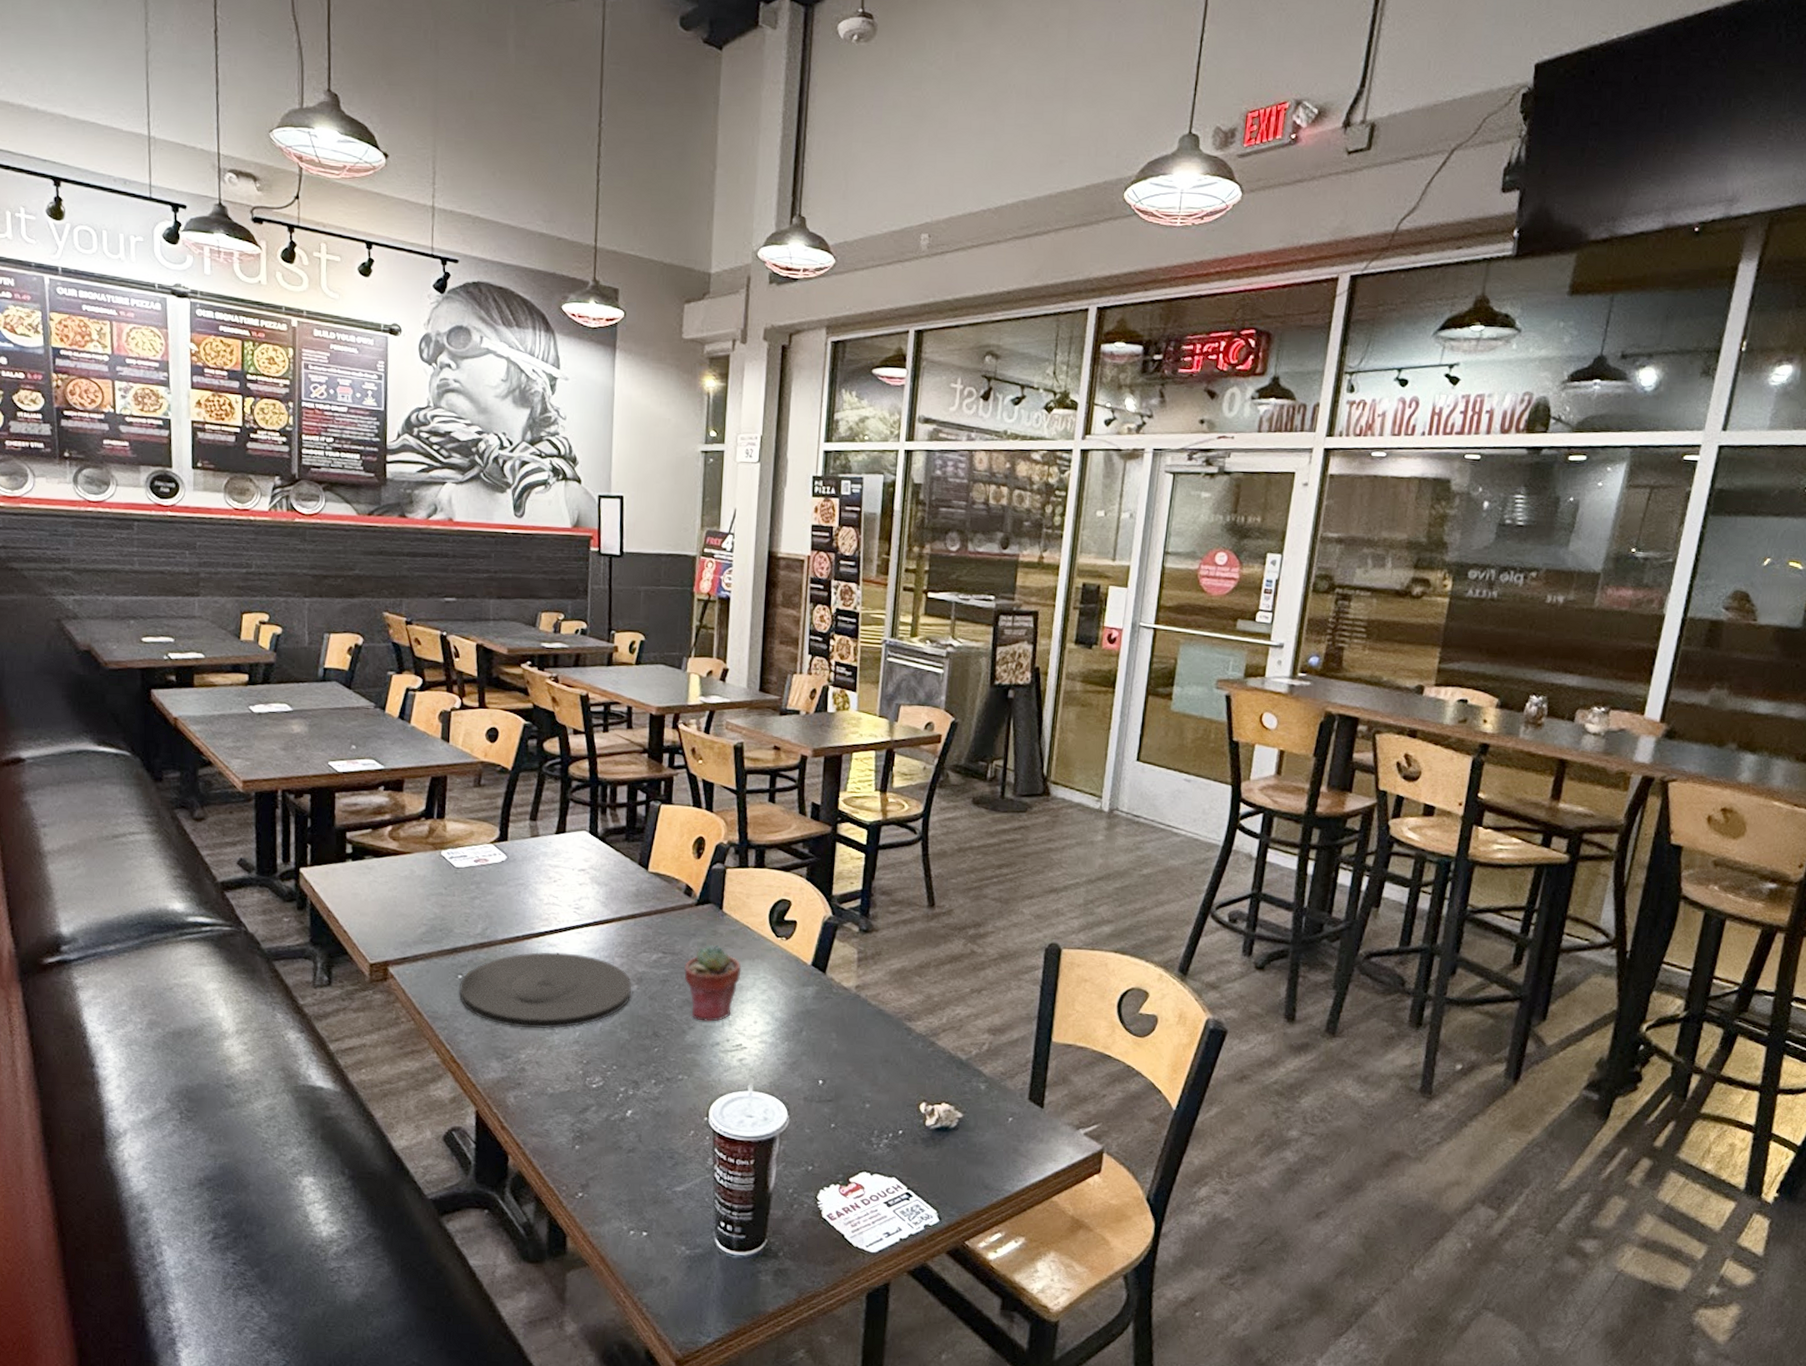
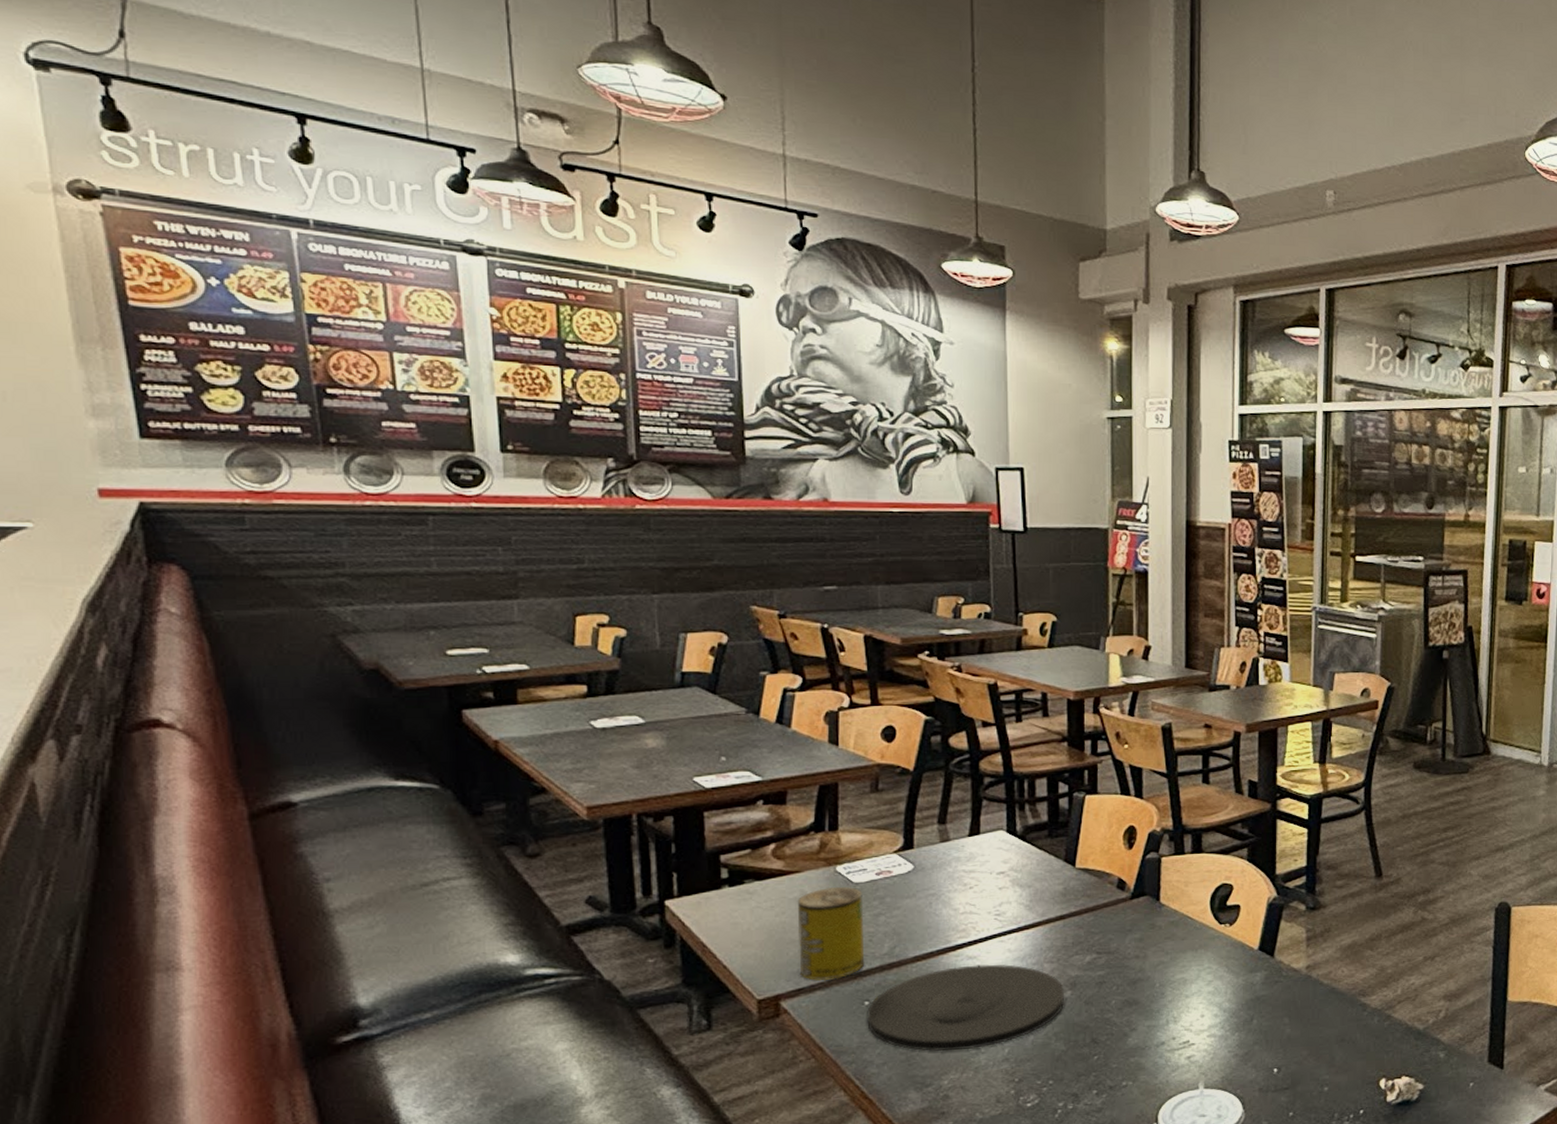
beverage can: none [406,869,462,953] -> present [797,887,865,981]
potted succulent: present [683,944,742,1022] -> none [1121,938,1184,1021]

